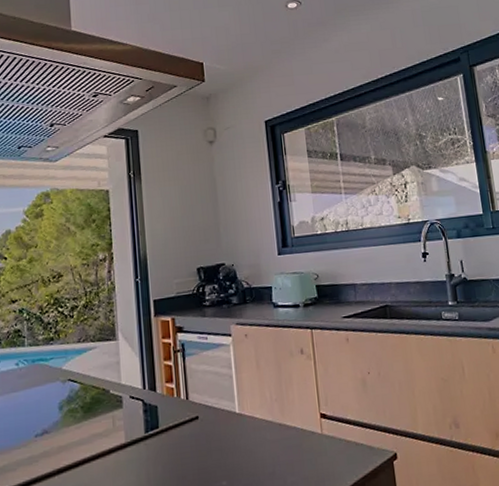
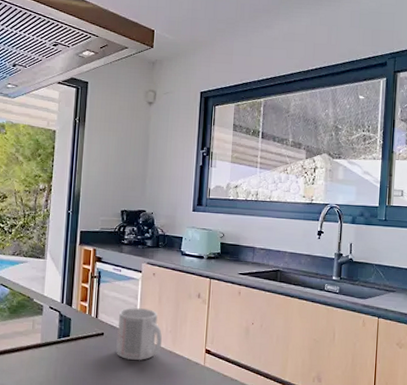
mug: none [212,377,269,443] -> present [116,308,163,360]

